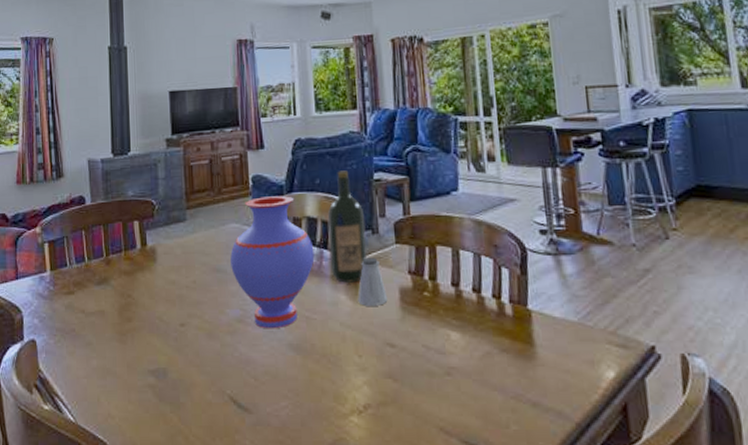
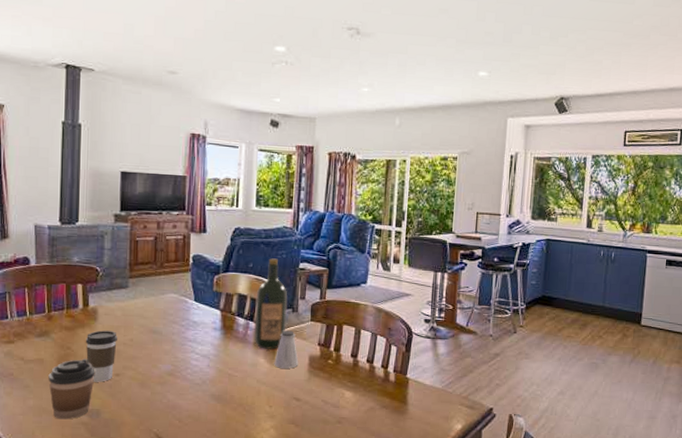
coffee cup: none [110,307,159,382] -> present [48,358,95,420]
coffee cup: none [146,273,179,335] -> present [85,330,117,382]
vase: present [230,196,315,329] -> none [166,273,242,382]

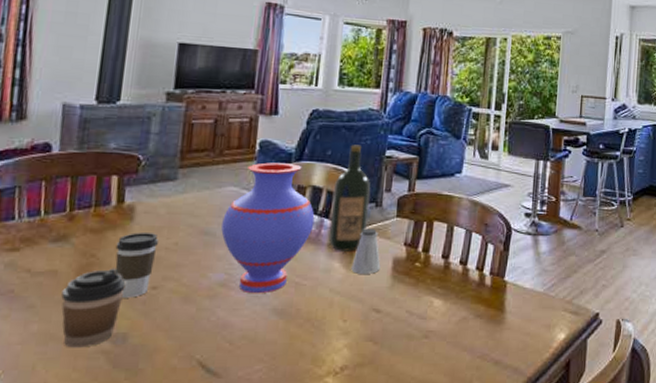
vase: none [166,273,242,382] -> present [221,162,315,294]

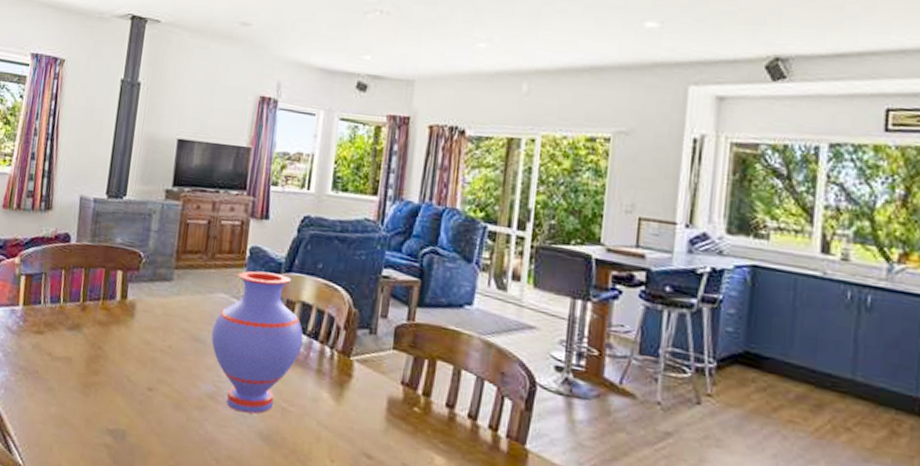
coffee cup: present [61,268,126,348] -> none [74,363,126,438]
coffee cup: present [115,233,158,298] -> none [117,330,155,396]
wine bottle: present [329,145,371,251] -> none [318,259,364,382]
saltshaker: present [351,228,381,274] -> none [340,357,374,412]

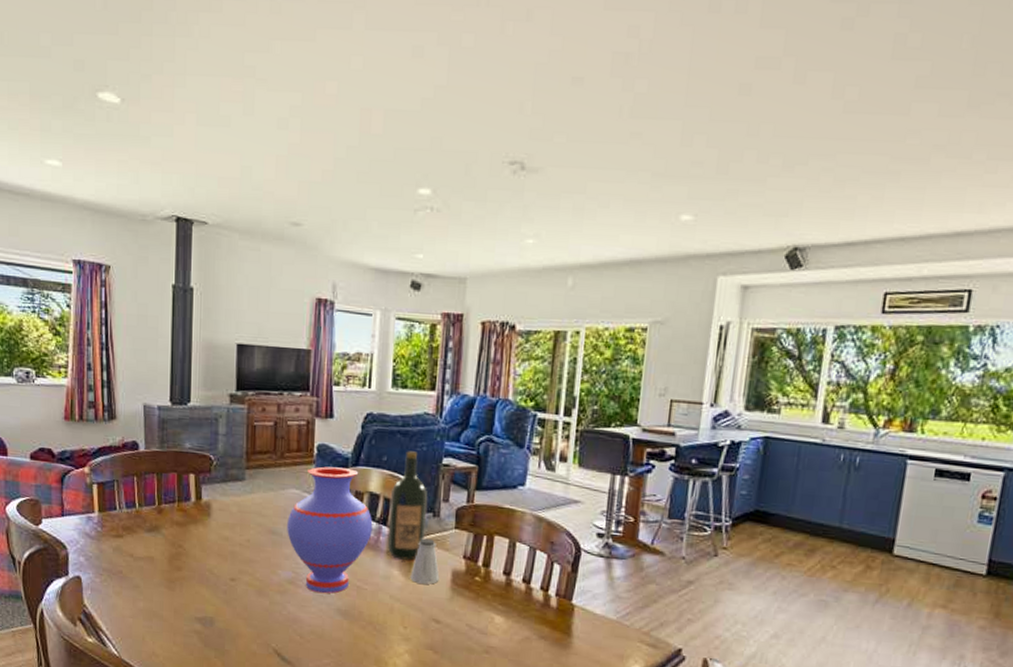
wine bottle: none [318,259,364,382] -> present [387,451,428,560]
saltshaker: none [340,357,374,412] -> present [410,538,440,584]

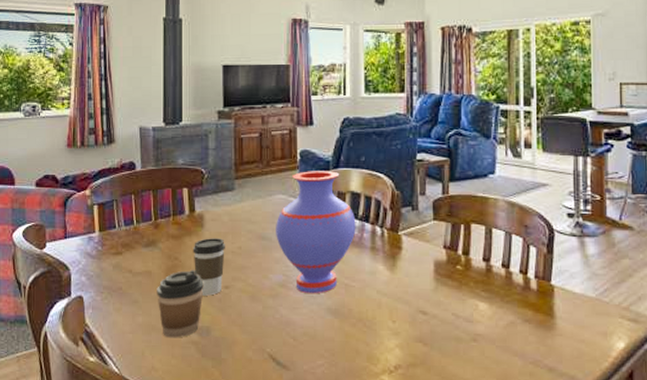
coffee cup: none [159,558,209,626] -> present [157,269,204,338]
coffee cup: none [198,528,233,587] -> present [193,238,225,296]
wine bottle: present [387,451,428,560] -> none [370,150,406,254]
saltshaker: present [410,538,440,584] -> none [395,232,423,276]

